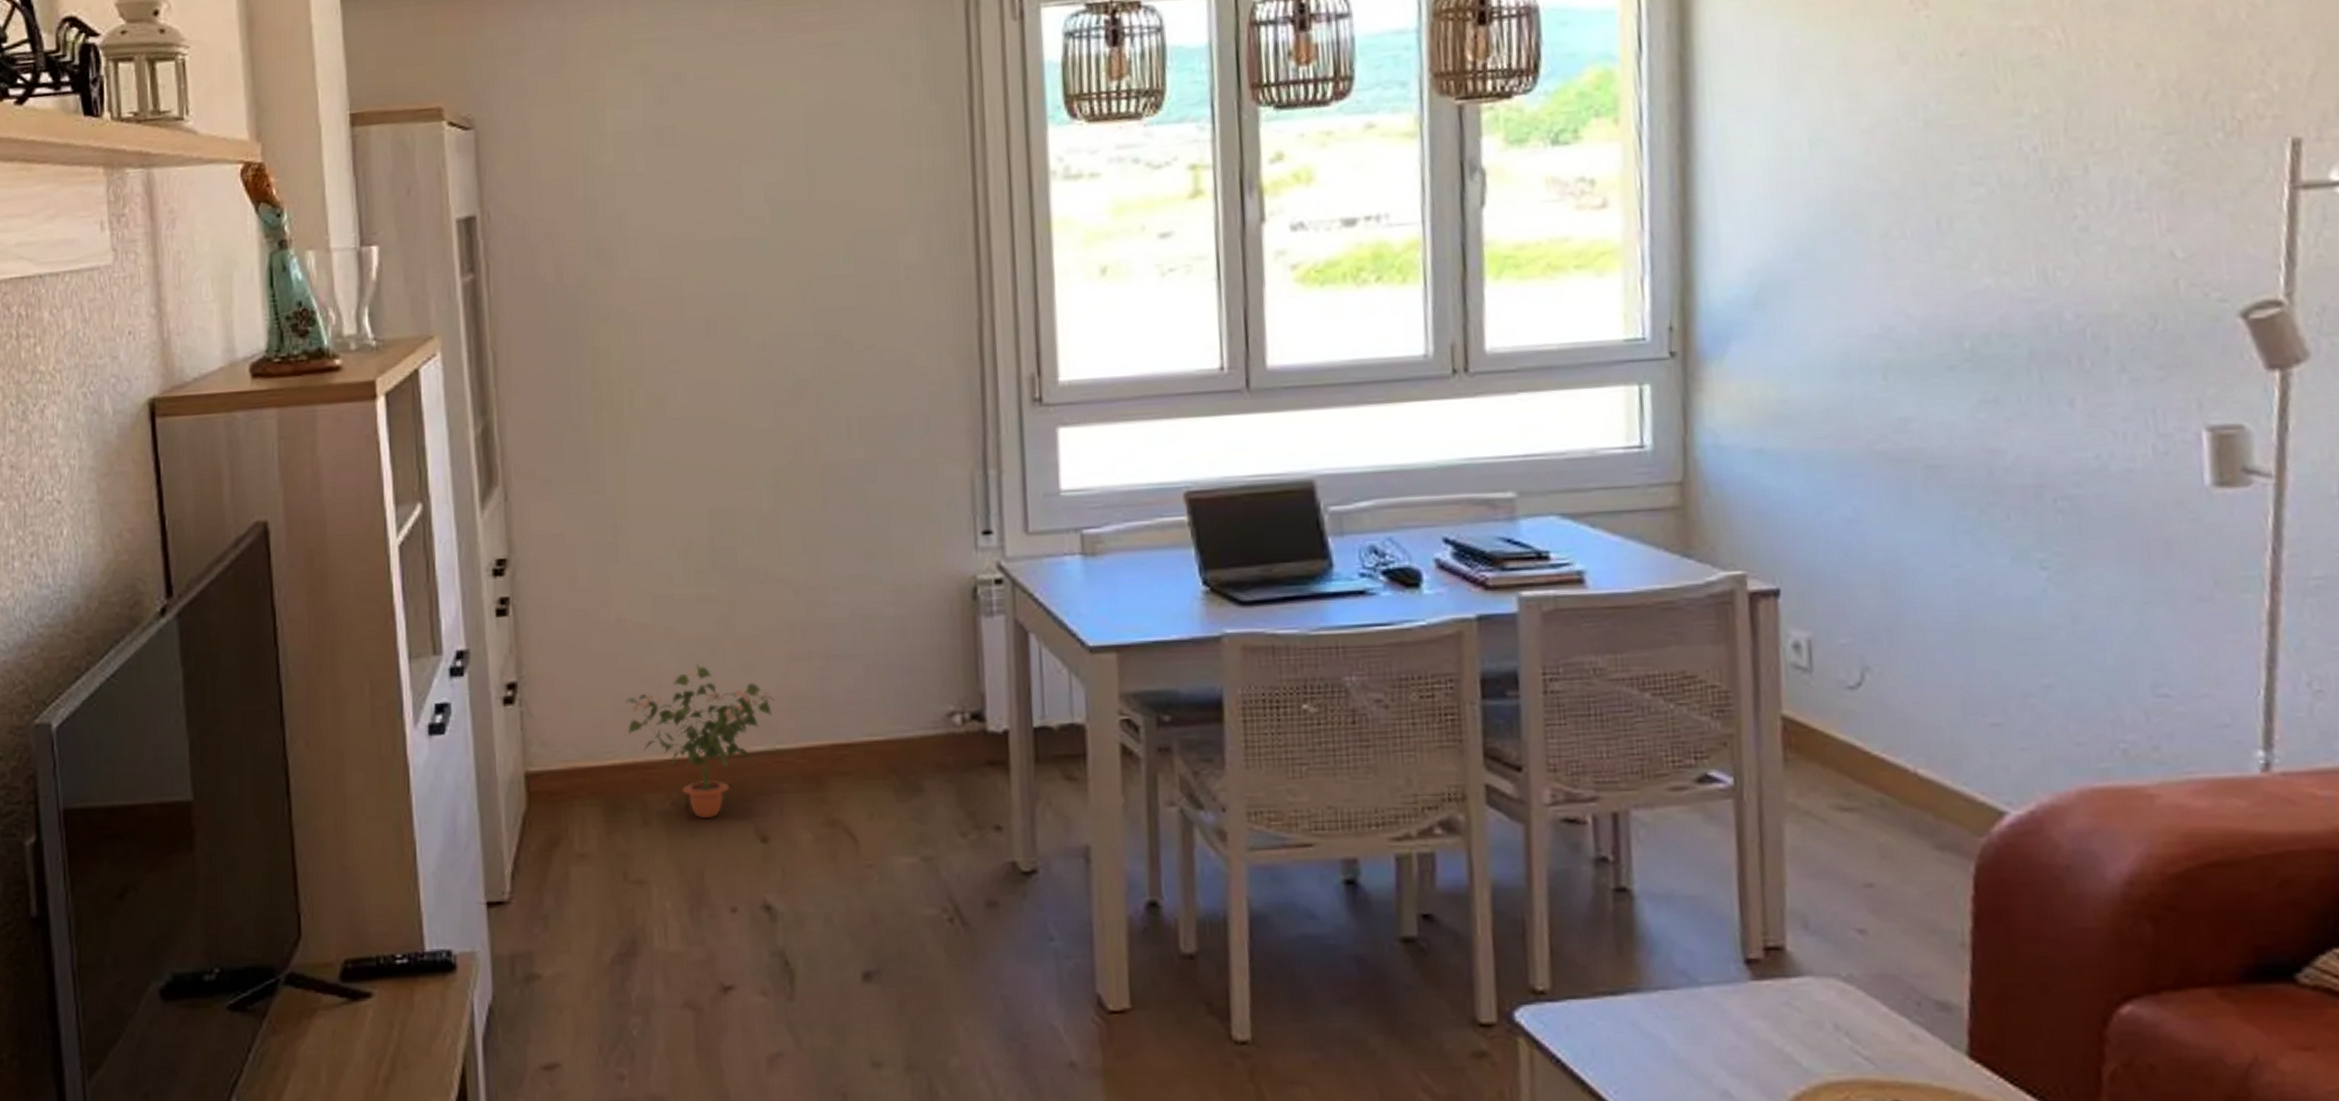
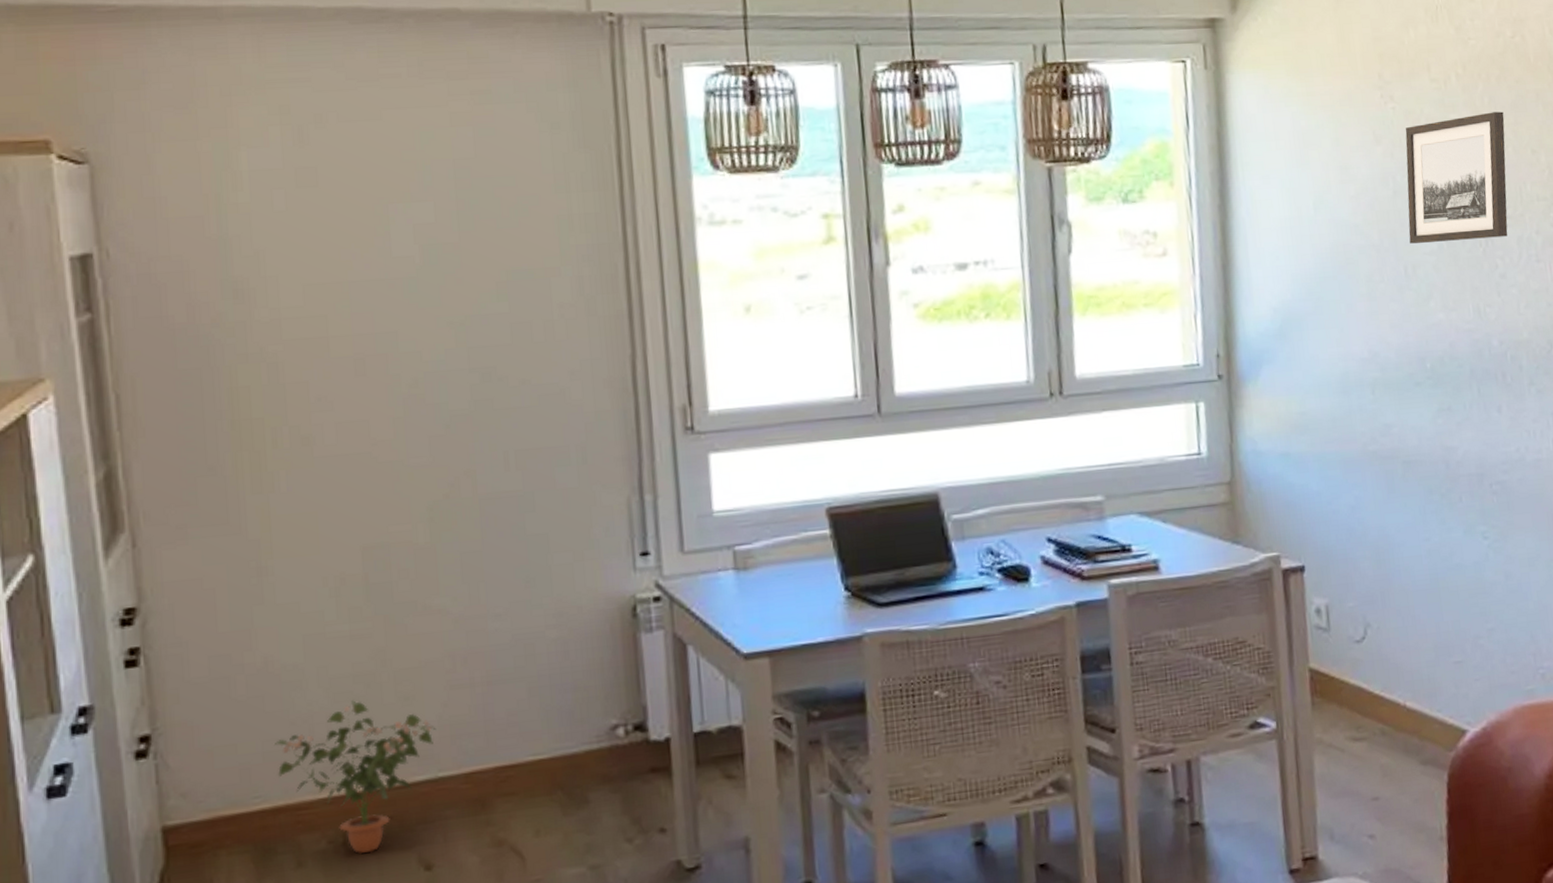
wall art: none [1944,14,2095,189] -> present [1405,111,1508,244]

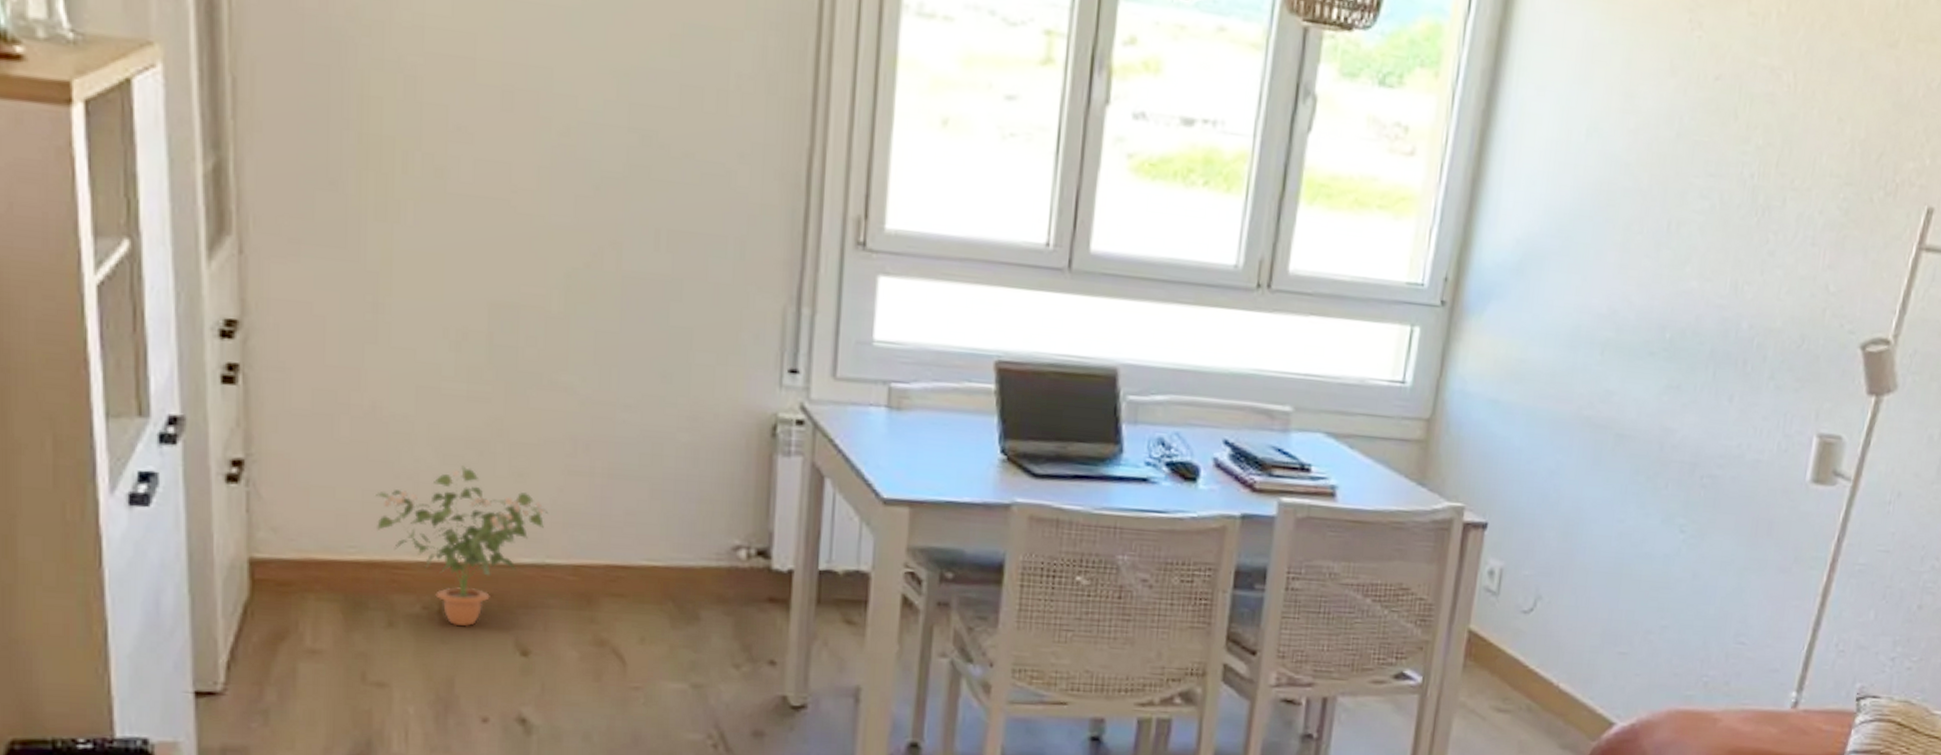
wall art: present [1405,111,1508,244] -> none [1681,62,1819,210]

